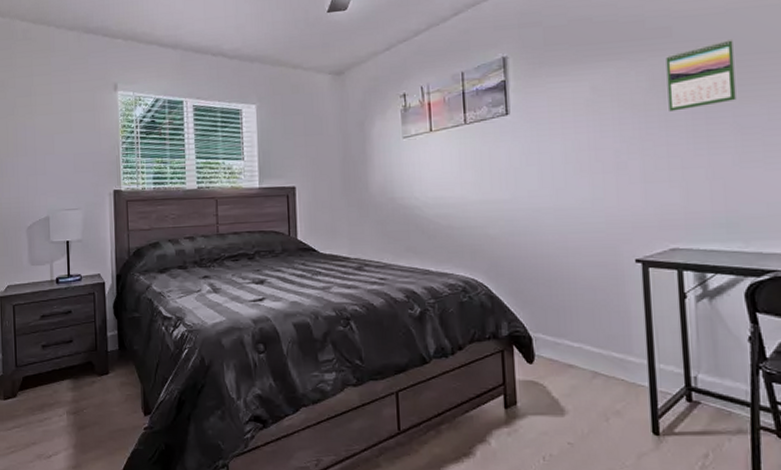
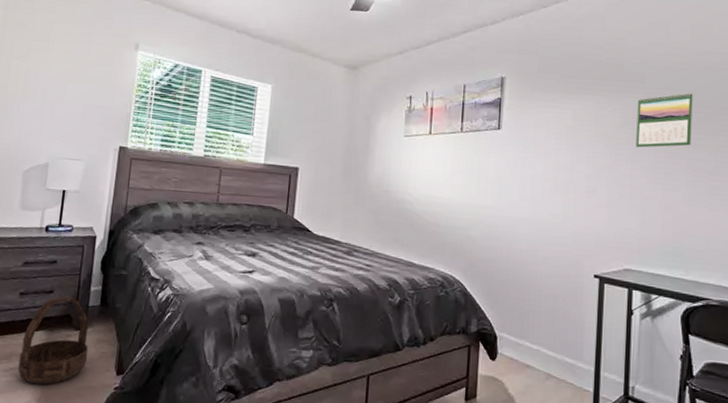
basket: none [51,344,115,432] -> present [18,296,89,385]

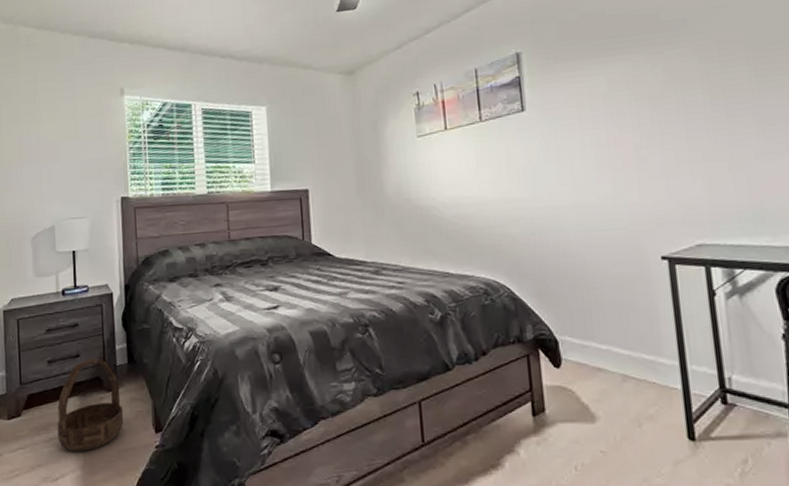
calendar: present [636,92,693,148] -> none [681,29,756,104]

